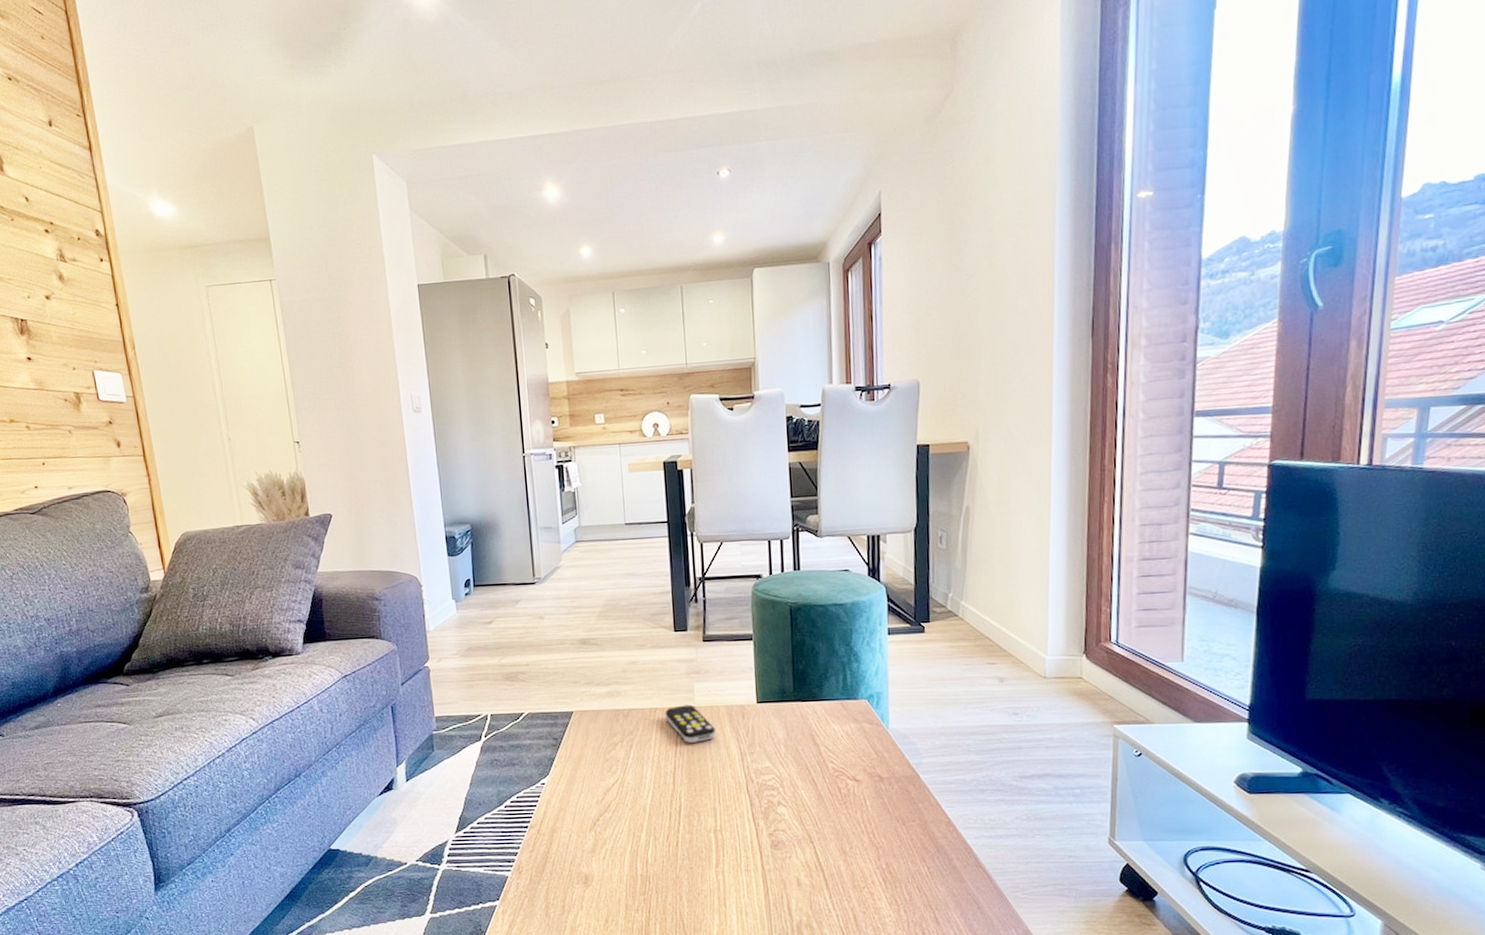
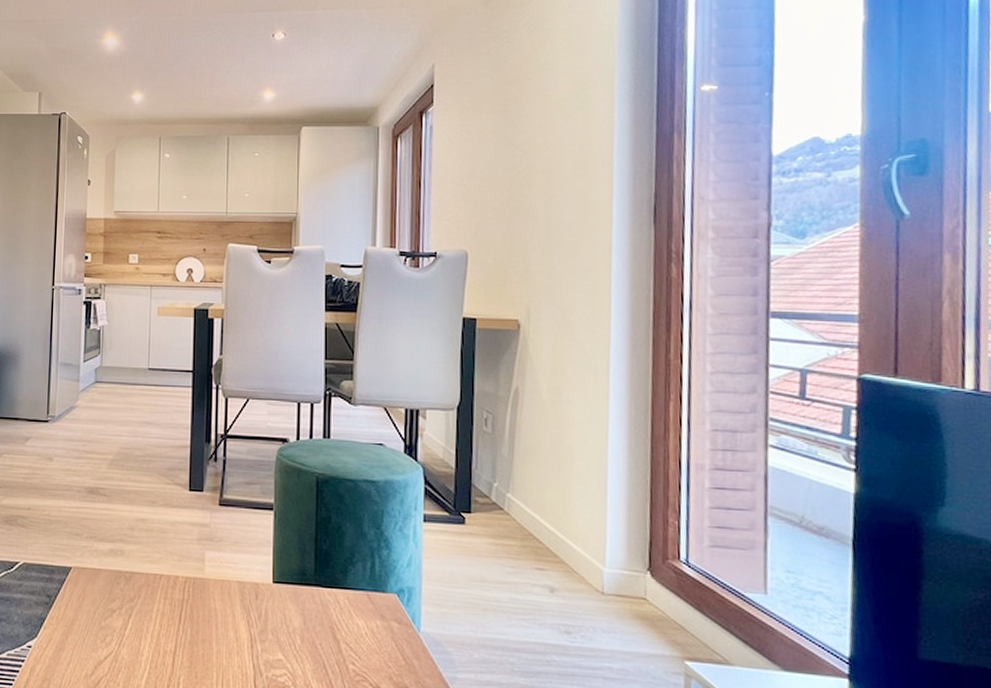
remote control: present [664,704,716,743] -> none [170,574,224,621]

